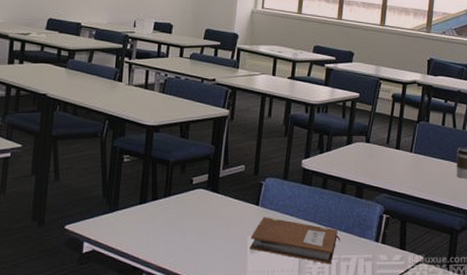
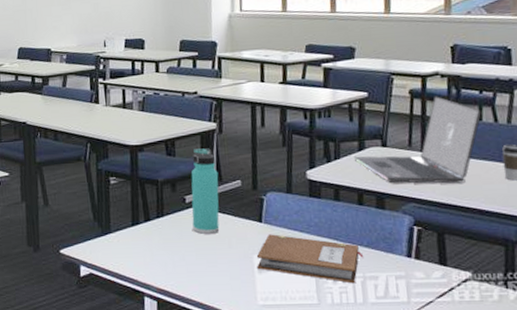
thermos bottle: none [196,133,226,214] -> present [191,148,220,234]
laptop: none [343,101,445,178] -> present [355,96,482,184]

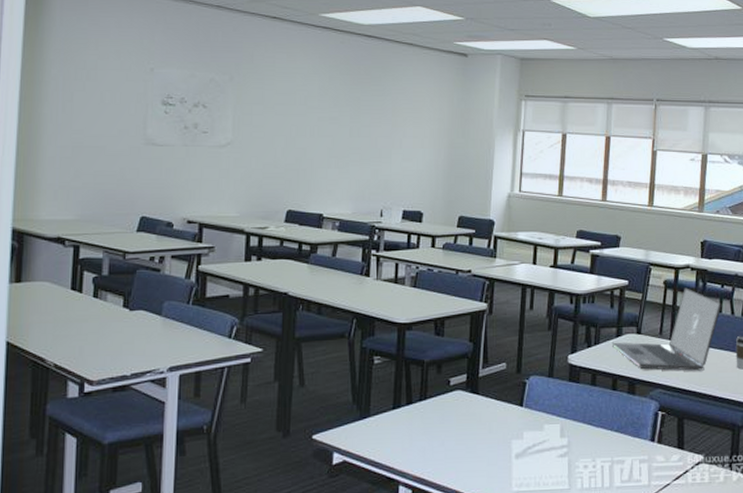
thermos bottle: present [191,148,220,234] -> none [455,329,485,418]
notebook: present [257,234,364,284] -> none [514,418,613,468]

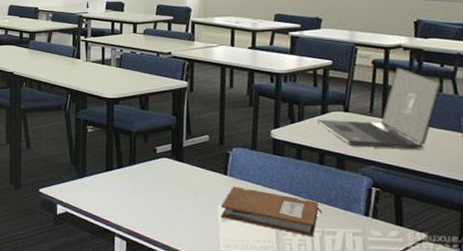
notebook: none [514,418,613,468] -> present [221,186,323,237]

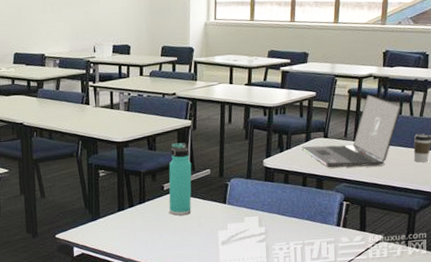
thermos bottle: none [161,104,188,183] -> present [169,142,192,216]
notebook: present [221,186,323,237] -> none [221,213,304,250]

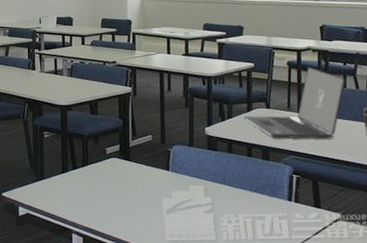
thermos bottle: present [169,142,192,216] -> none [111,108,134,180]

